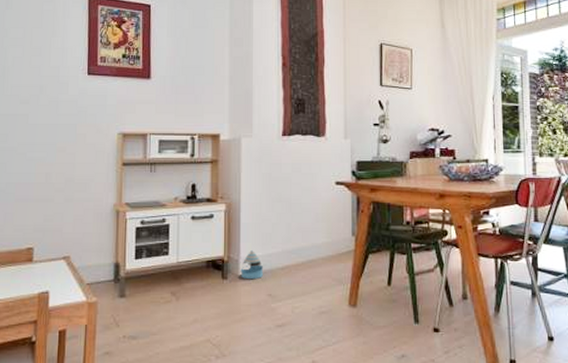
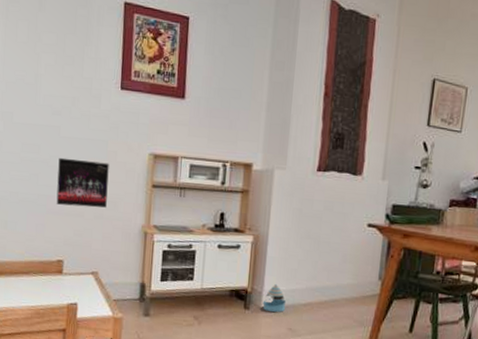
album cover: none [25,144,79,191] -> present [56,157,109,208]

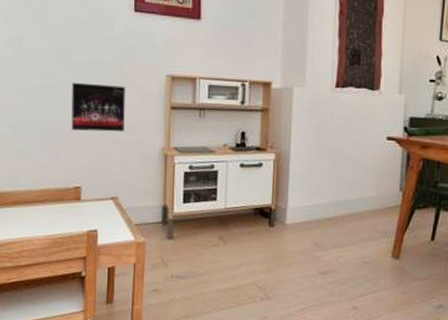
stacking toy: present [263,284,287,312] -> none [287,200,311,228]

